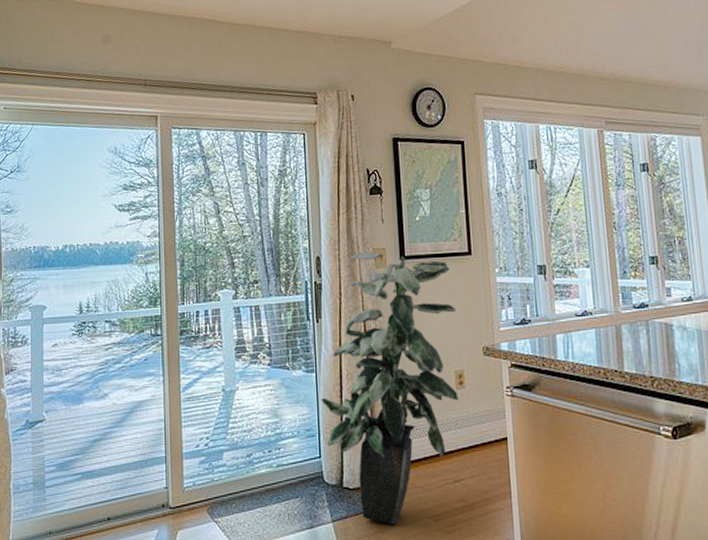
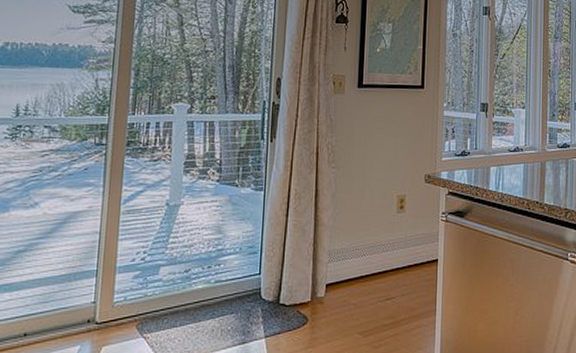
indoor plant: present [321,251,458,525] -> none [266,76,405,341]

